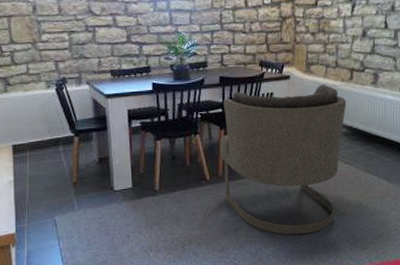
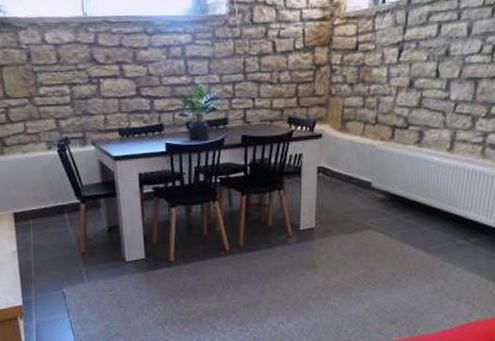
armchair: present [219,84,347,235] -> none [240,143,385,308]

